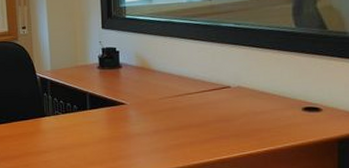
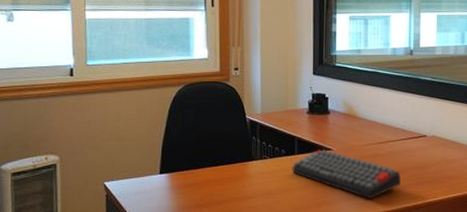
keyboard: none [85,104,203,154] -> present [292,149,402,199]

